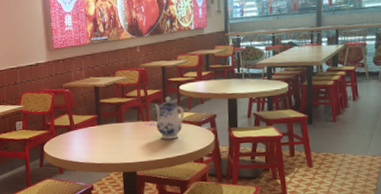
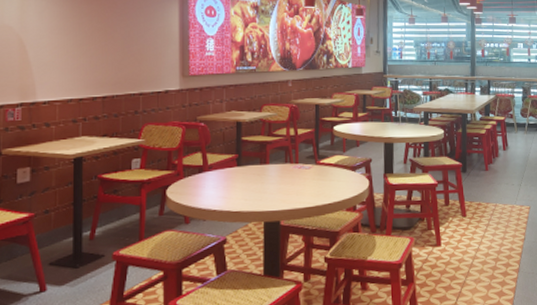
teapot: present [154,96,184,139] -> none [305,137,337,185]

